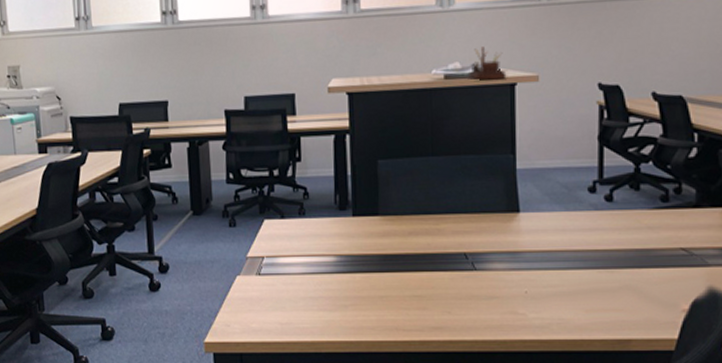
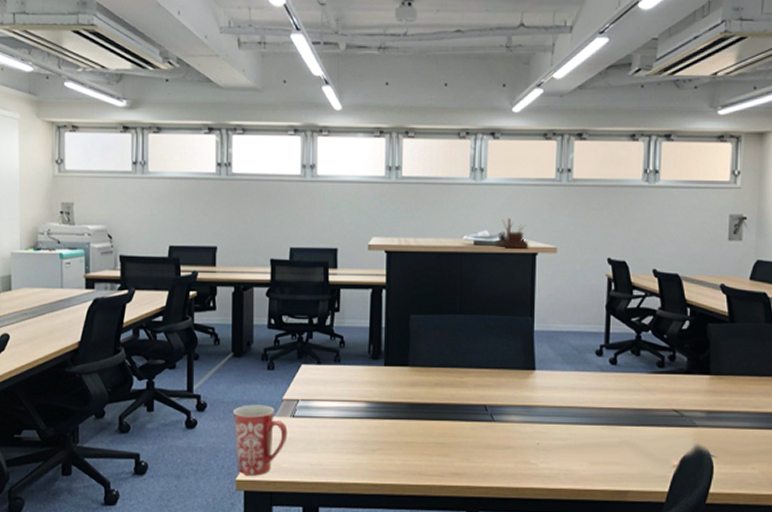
mug: none [196,264,255,337] -> present [232,405,288,476]

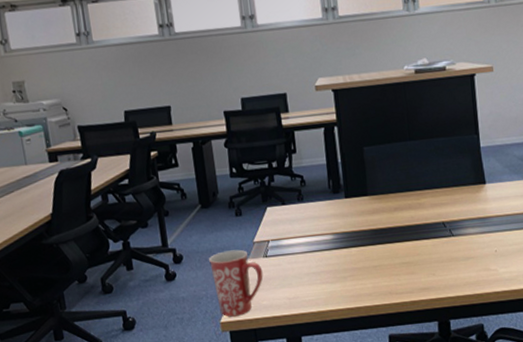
desk organizer: present [496,218,529,250] -> none [435,44,467,74]

